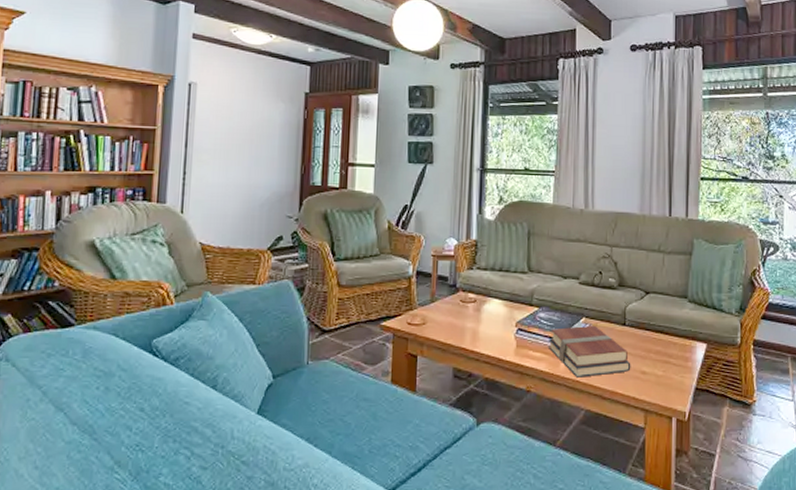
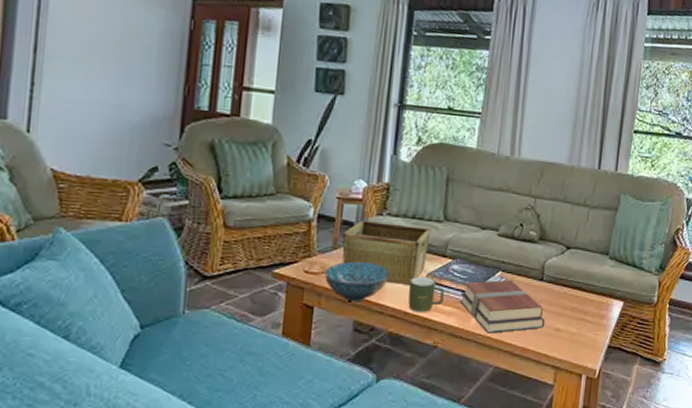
decorative bowl: none [424,312,483,351] -> present [324,261,390,302]
hamper: none [438,275,517,334] -> present [342,220,431,286]
mug: none [500,324,533,359] -> present [408,276,444,313]

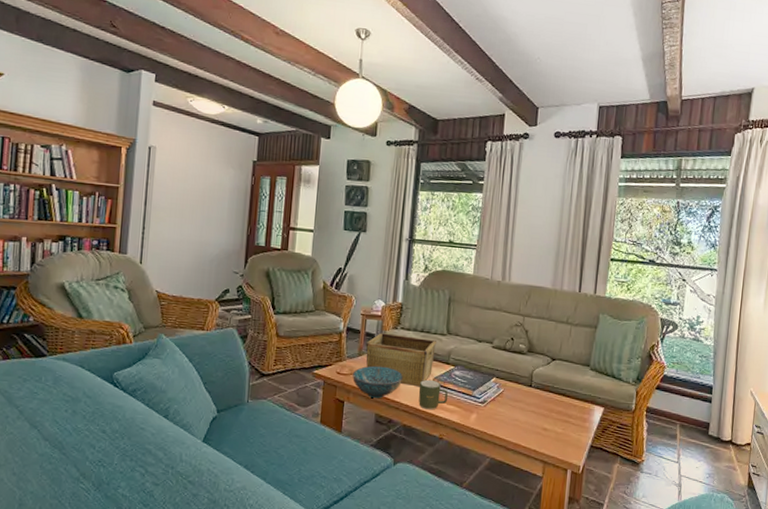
books: present [460,280,546,333] -> none [461,385,534,430]

